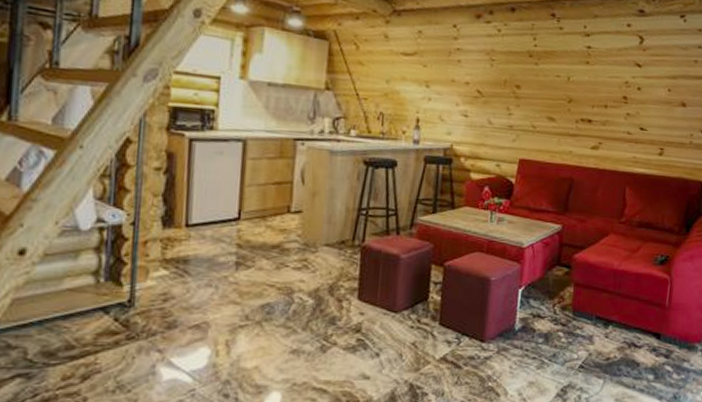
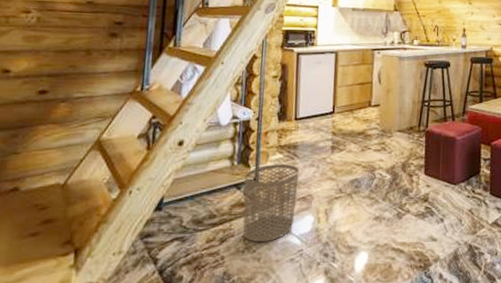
waste bin: none [113,282,191,379] -> present [243,164,299,242]

